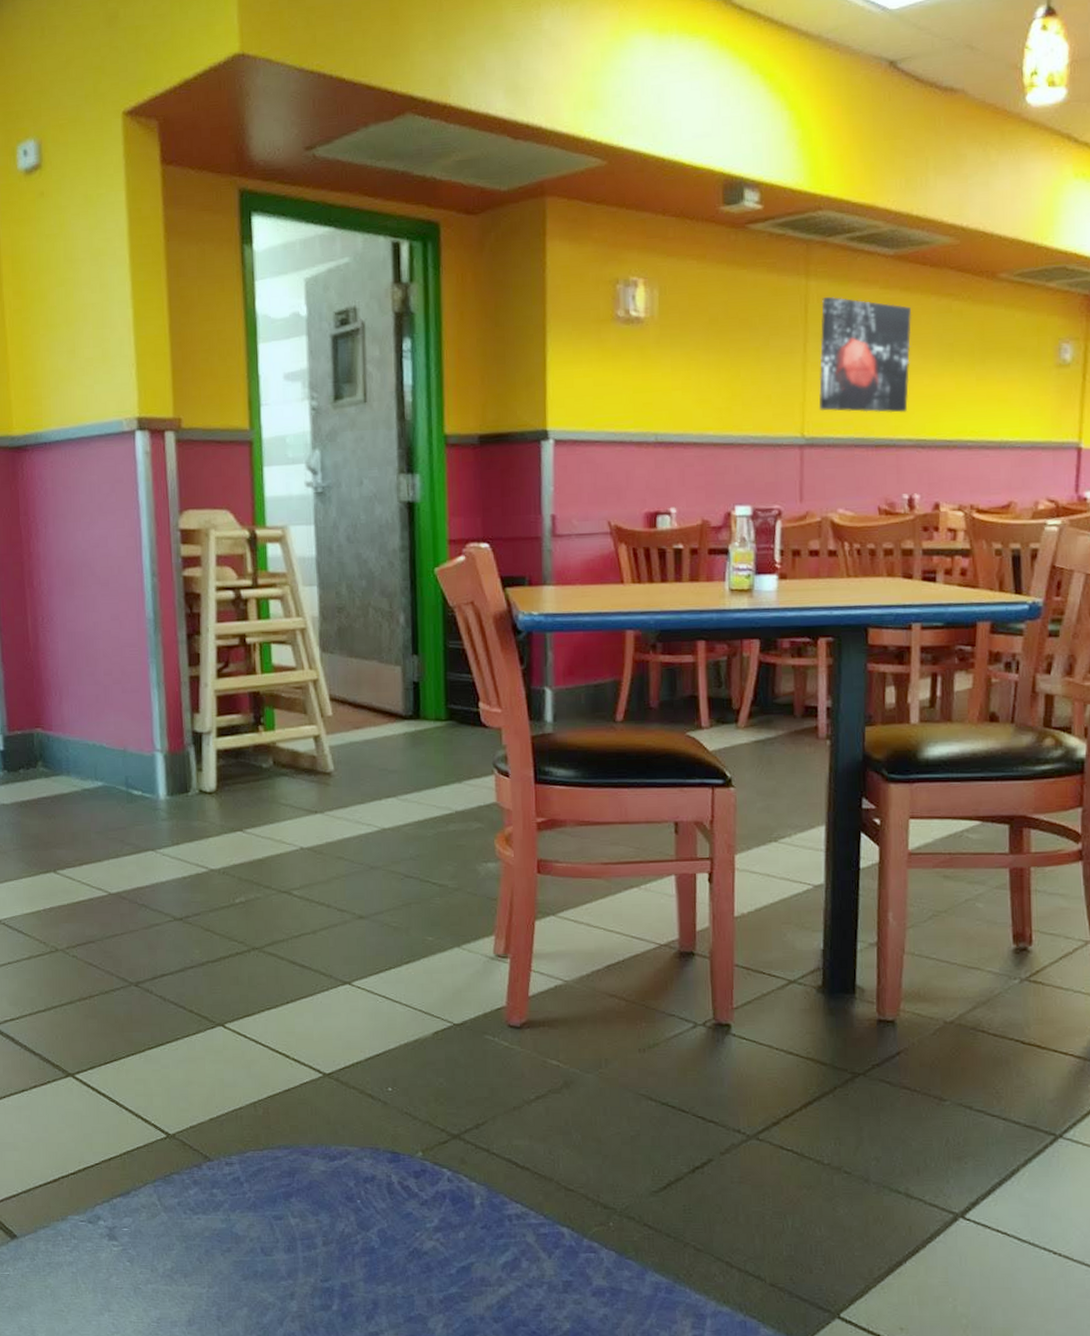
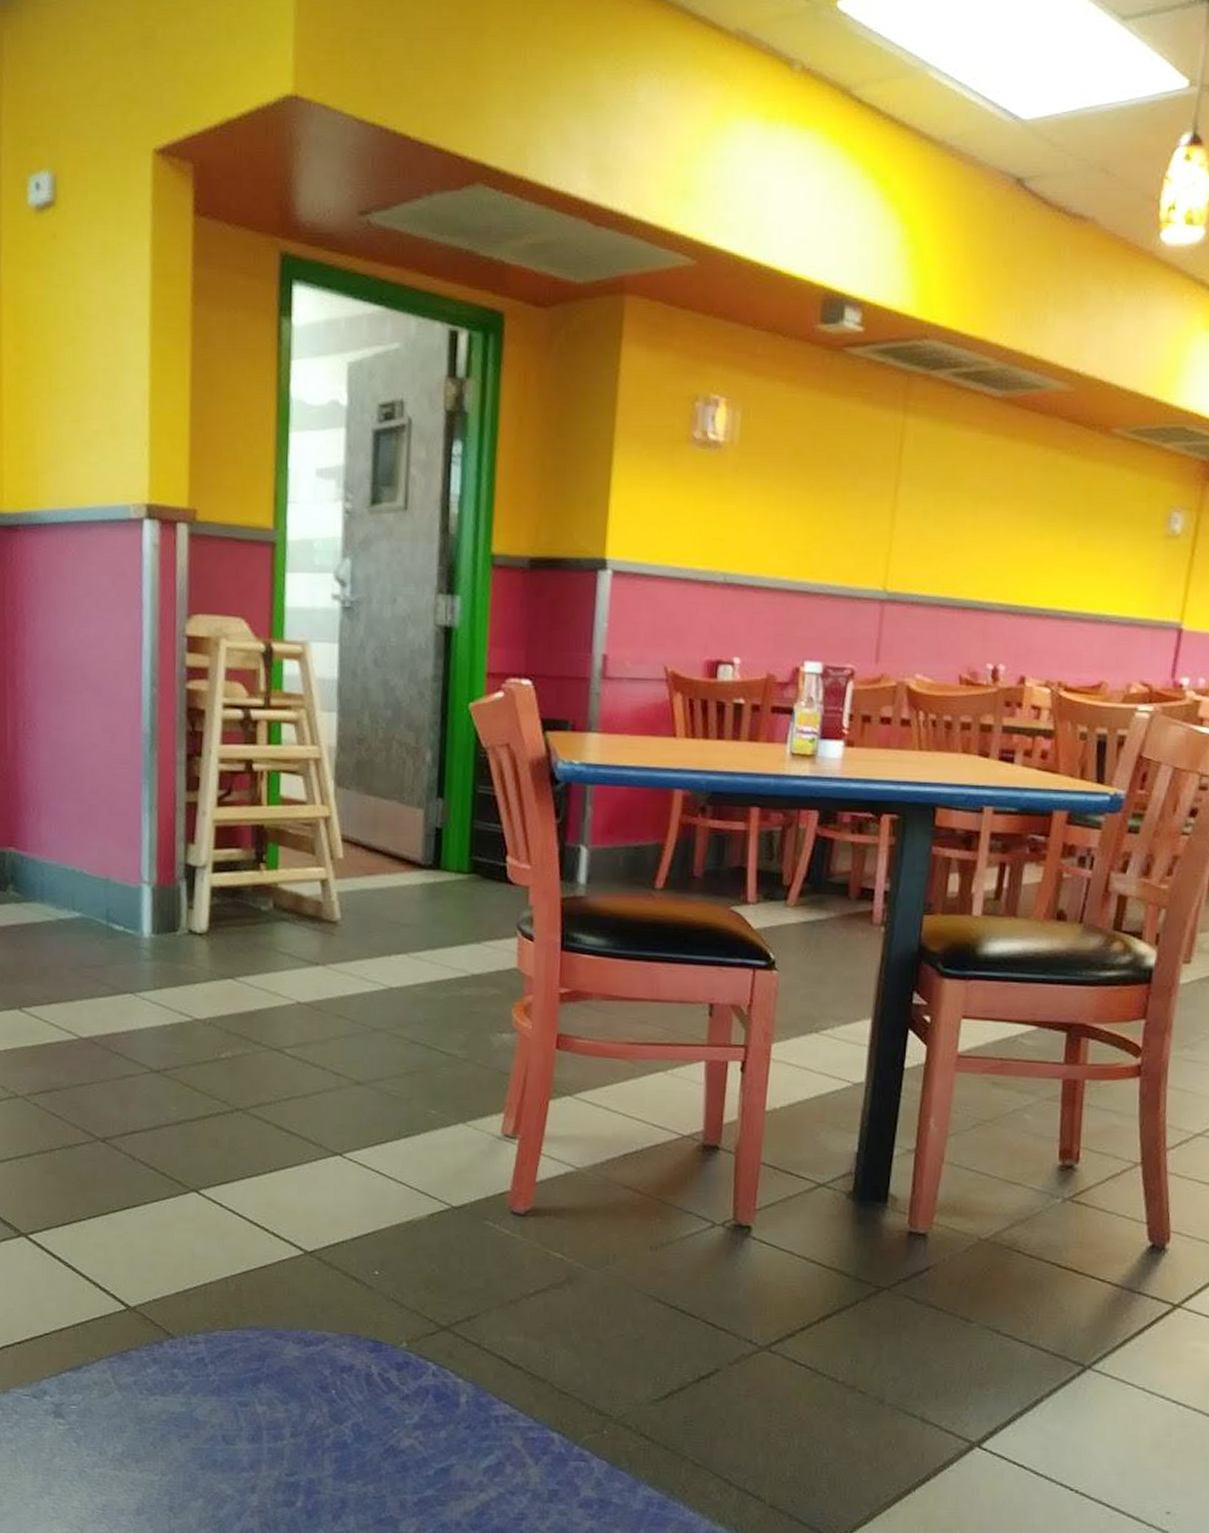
wall art: present [819,296,912,413] -> none [905,437,1015,574]

